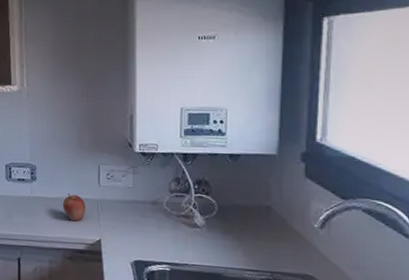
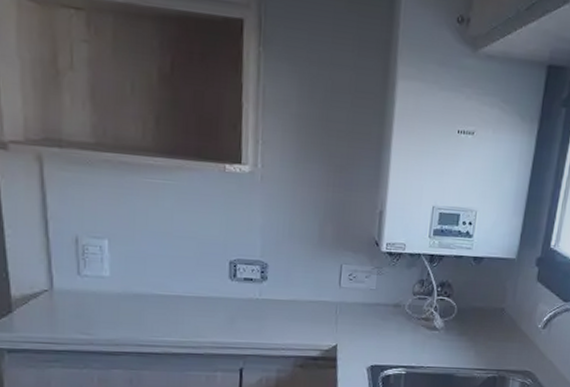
fruit: present [62,193,86,221] -> none [296,295,323,326]

